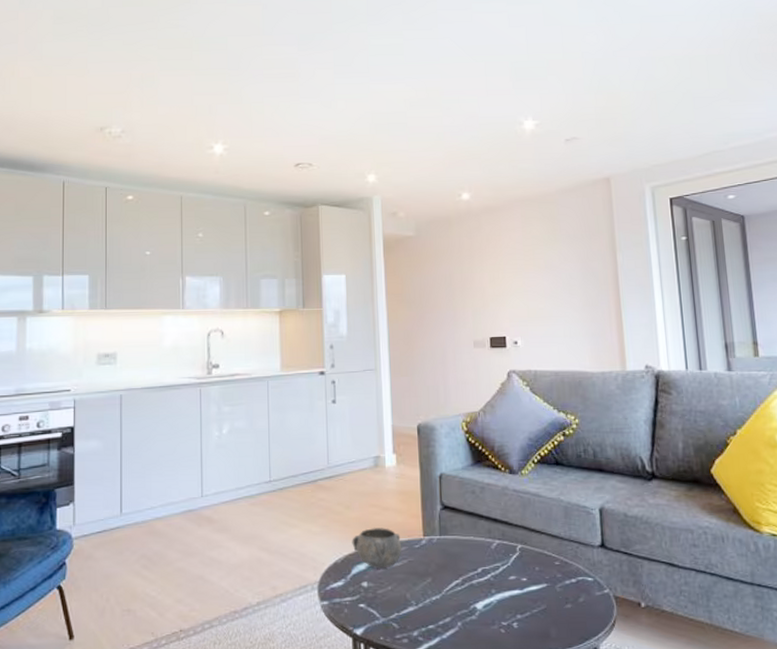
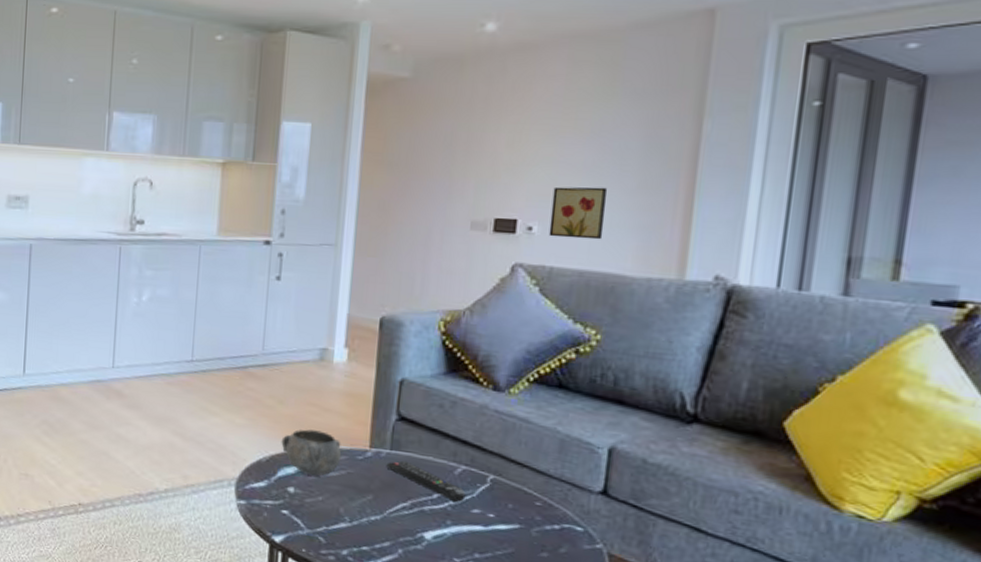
remote control: none [438,543,503,572] -> present [386,460,466,502]
wall art: none [527,307,567,348] -> present [549,186,608,240]

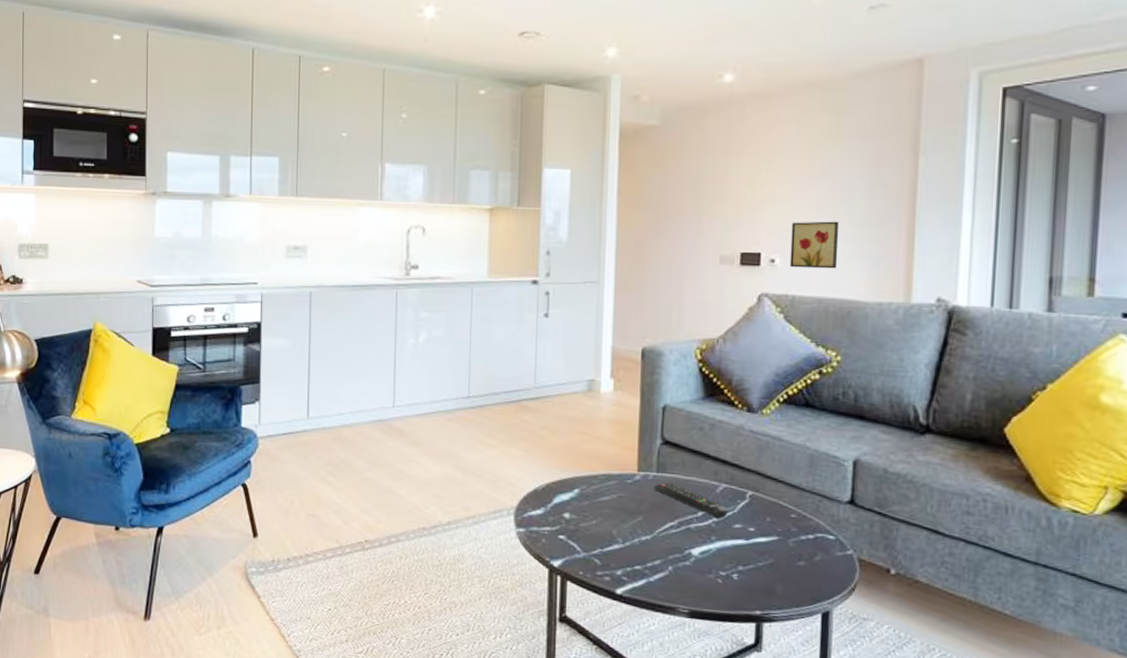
decorative bowl: present [281,429,342,476] -> none [555,457,612,501]

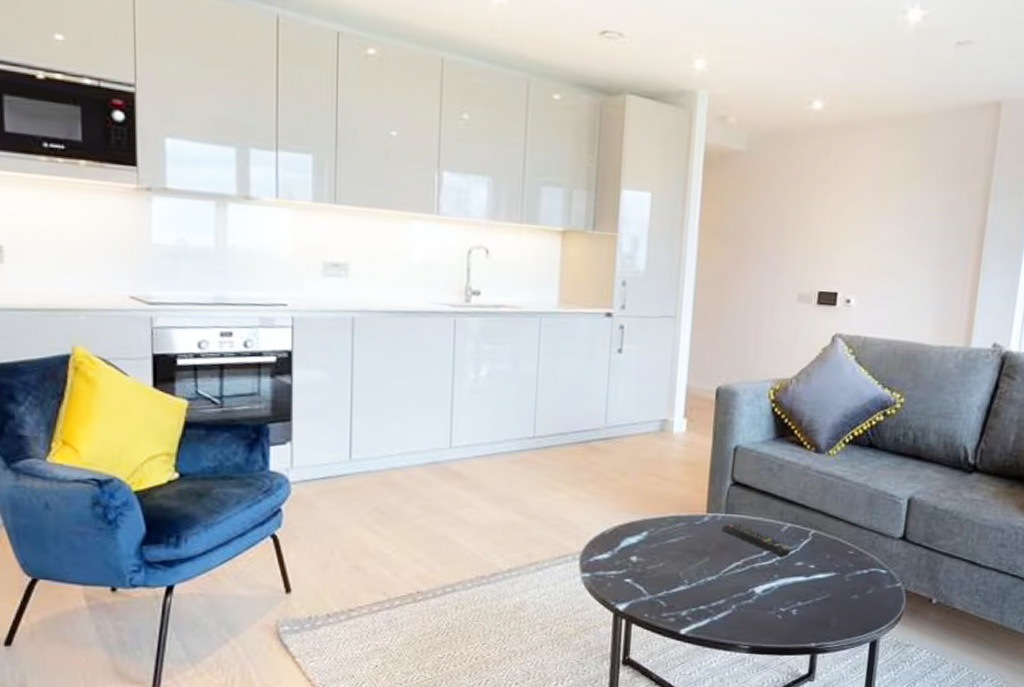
wall art: present [789,221,840,269] -> none [864,262,913,312]

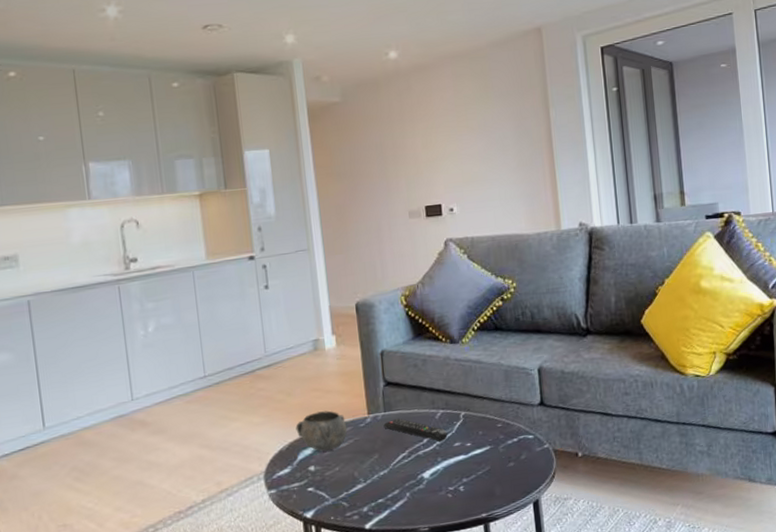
decorative bowl: none [624,499,681,544] -> present [295,410,348,451]

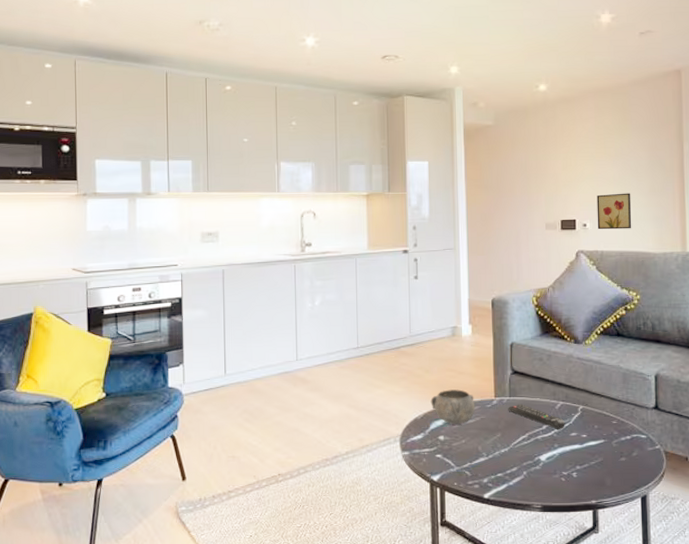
wall art: none [462,169,502,214] -> present [596,193,632,230]

